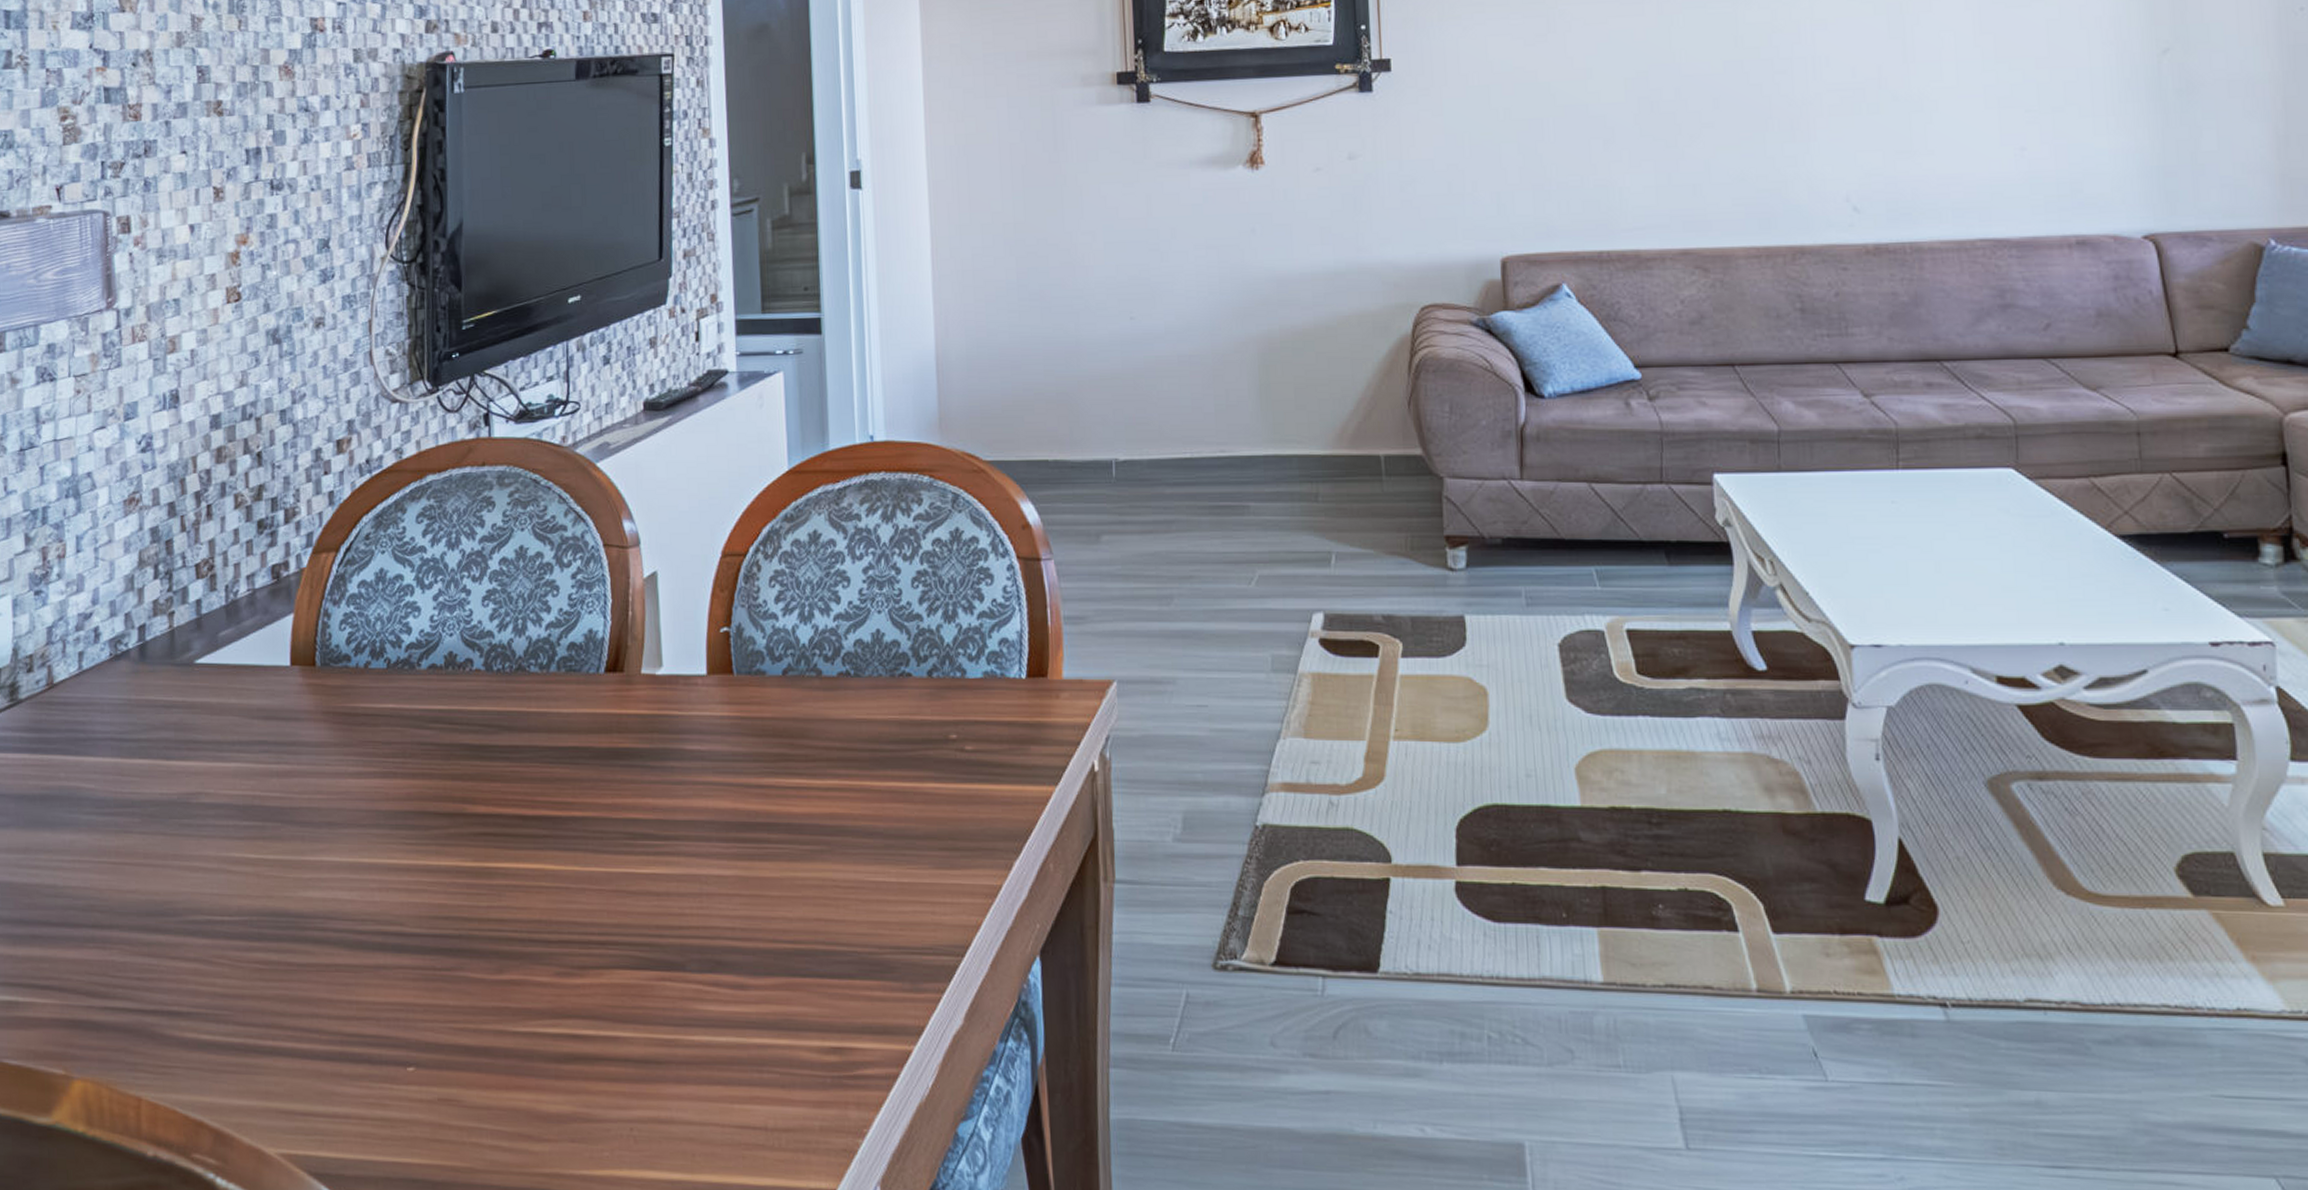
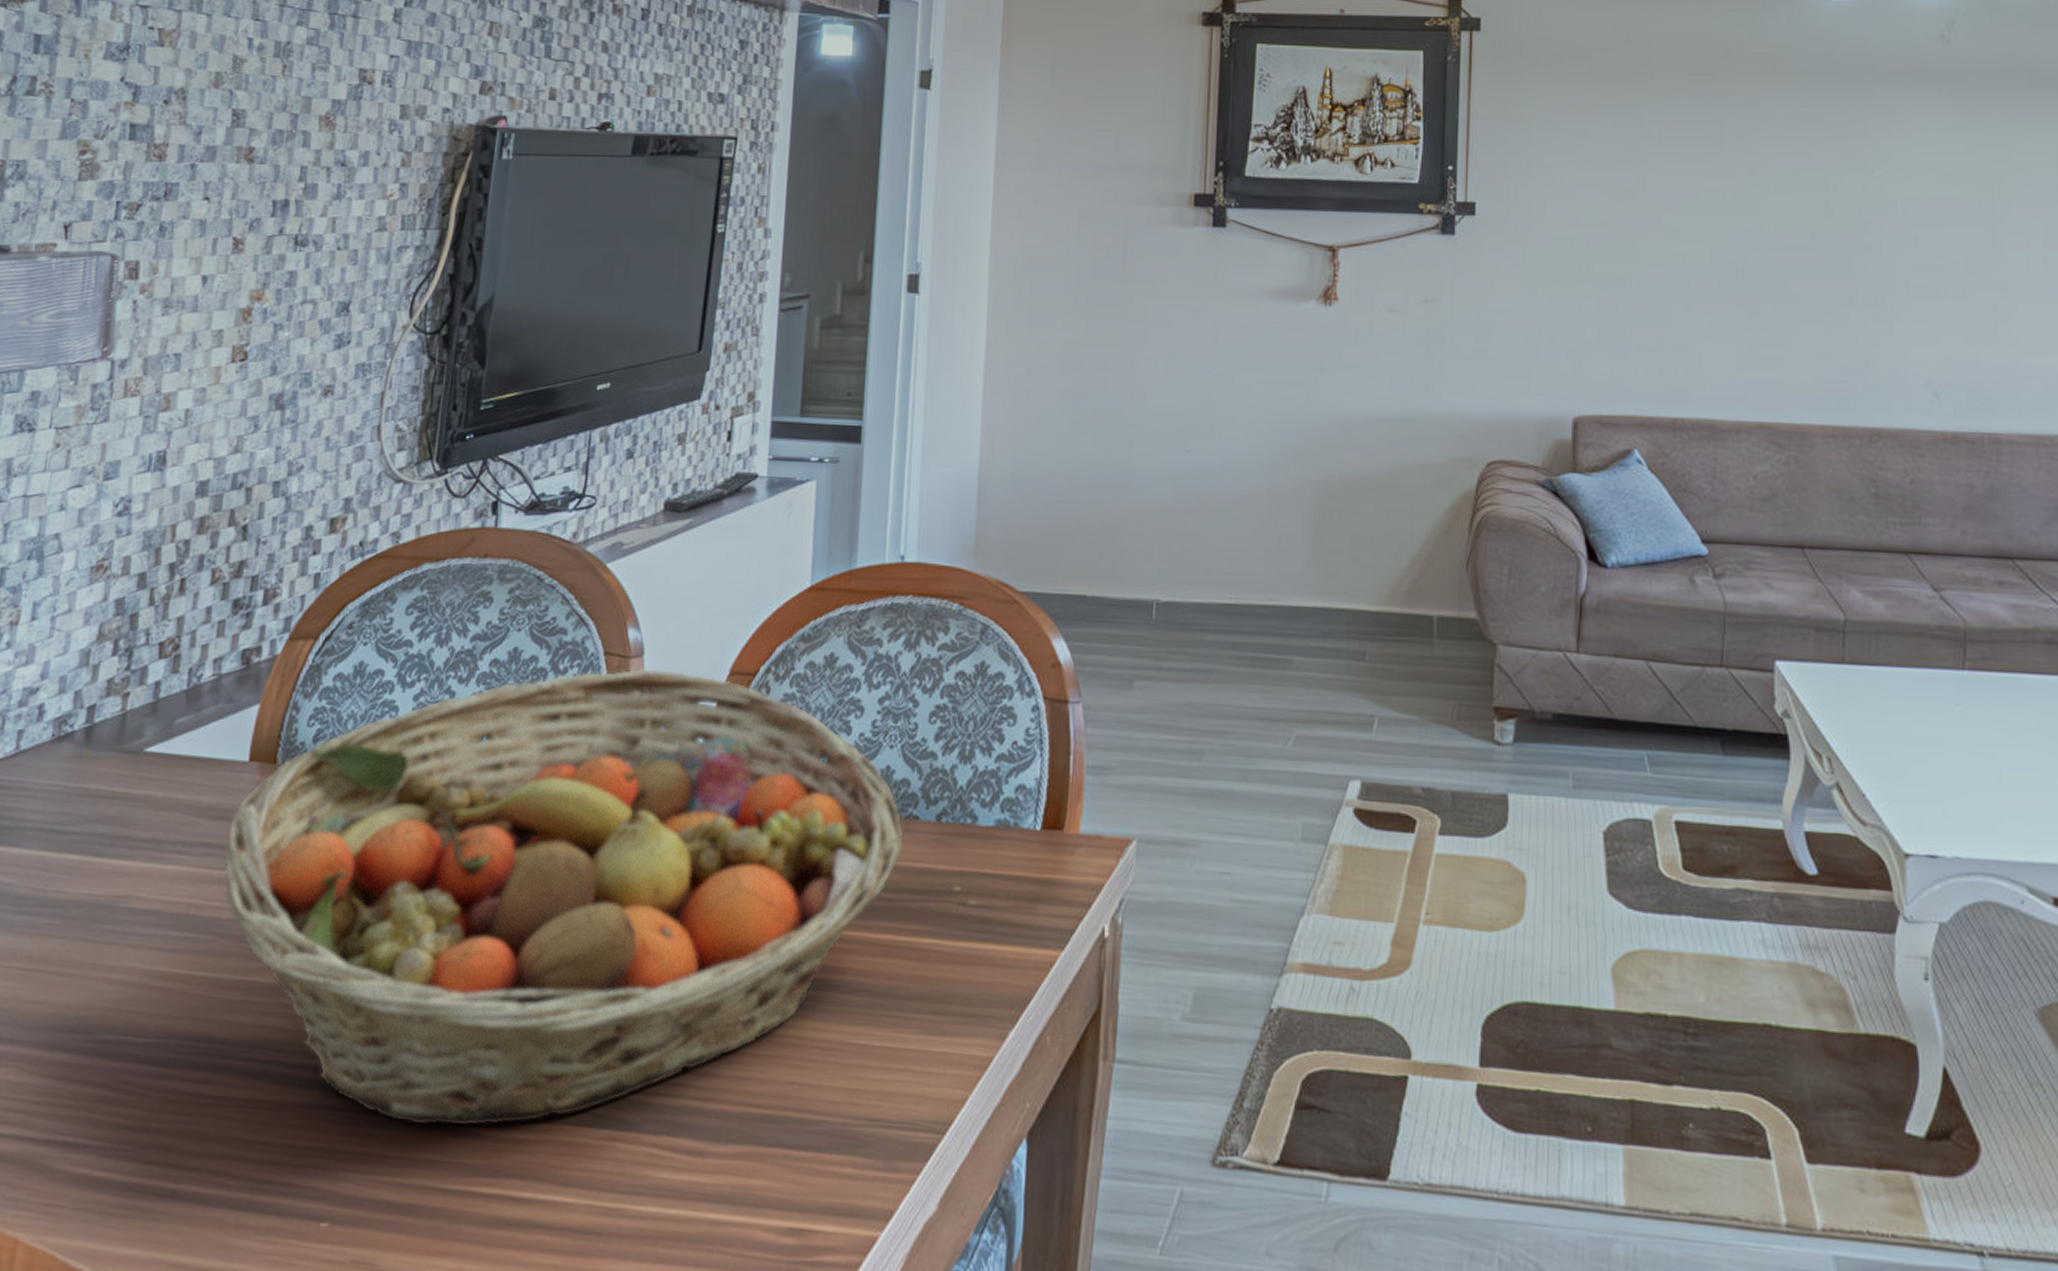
fruit basket: none [280,556,901,977] -> present [224,668,905,1127]

